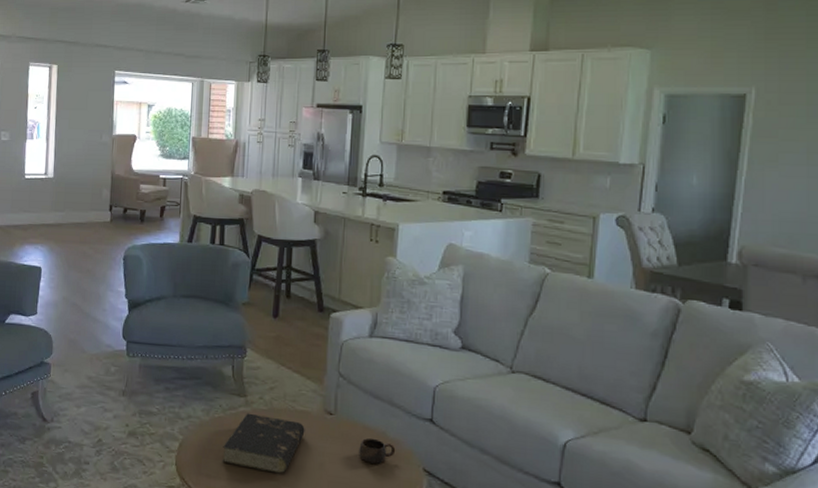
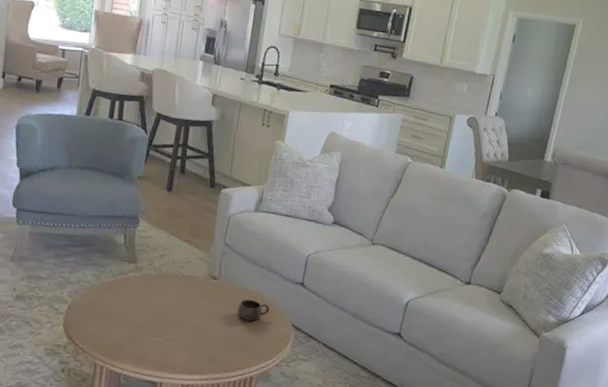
book: present [222,413,305,474] -> none [110,277,191,332]

